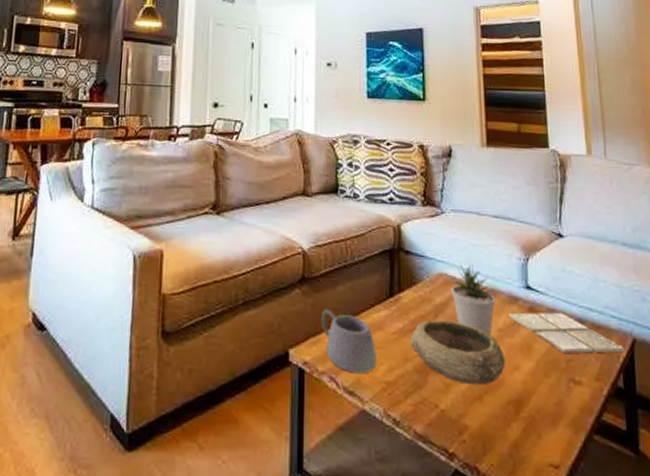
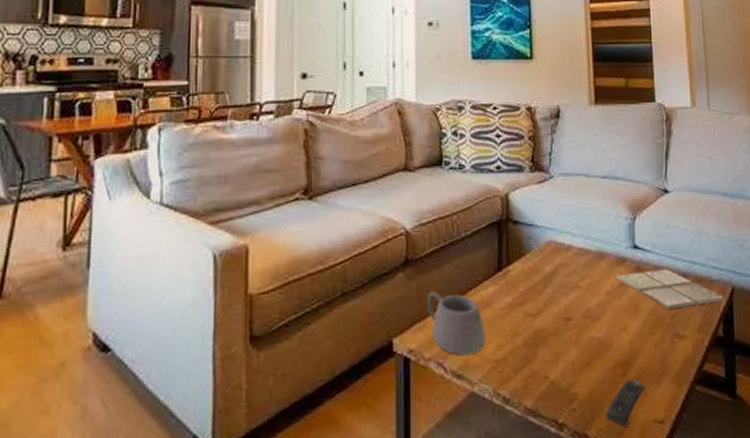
bowl: present [411,320,505,386] -> none [520,289,613,353]
potted plant: present [451,263,496,335] -> none [560,228,604,300]
remote control: none [497,419,540,466] -> present [605,379,646,427]

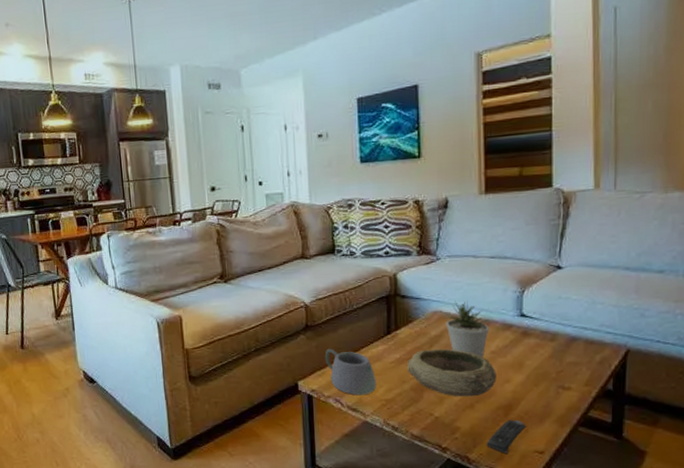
bowl: none [520,289,613,353] -> present [407,348,497,397]
potted plant: none [560,228,604,300] -> present [445,301,490,357]
drink coaster: present [616,268,725,310] -> none [502,333,617,367]

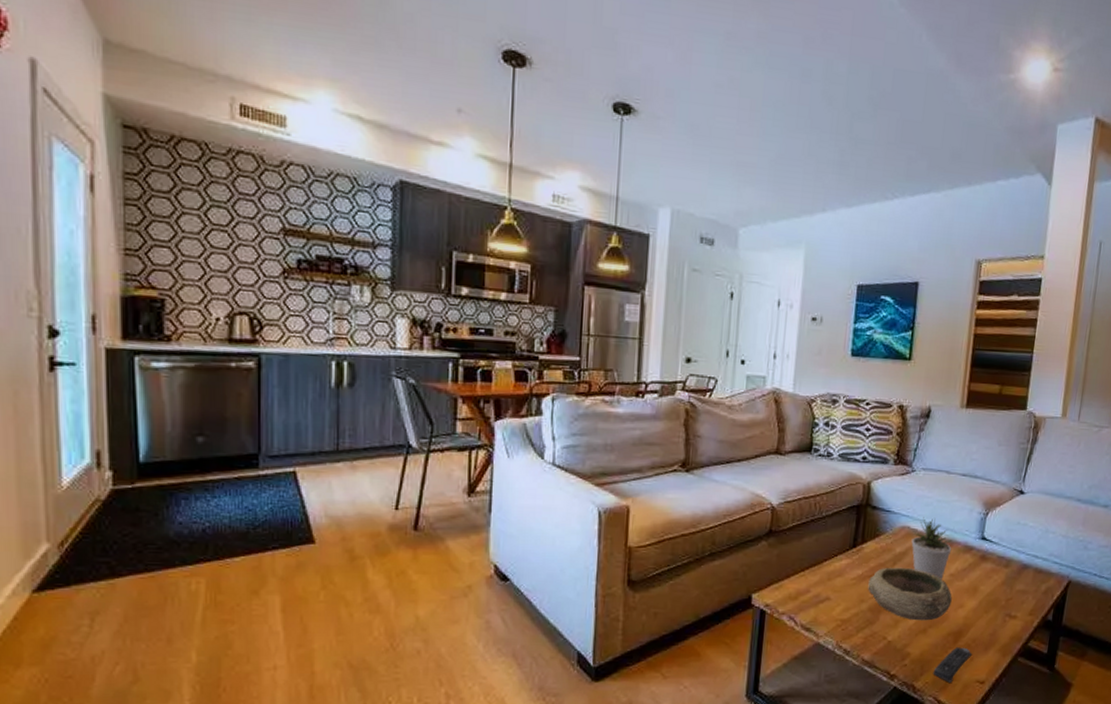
mug: present [324,348,376,396] -> none [784,558,835,614]

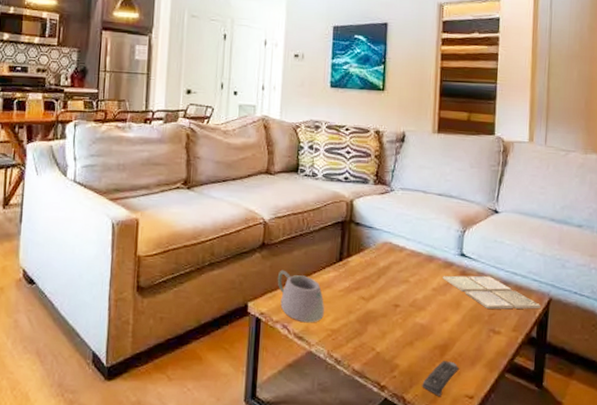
mug: none [784,558,835,614] -> present [277,269,324,323]
bowl: present [868,567,952,621] -> none [355,280,436,334]
potted plant: present [911,517,952,579] -> none [394,233,433,293]
drink coaster: none [961,559,1060,594] -> present [443,275,541,310]

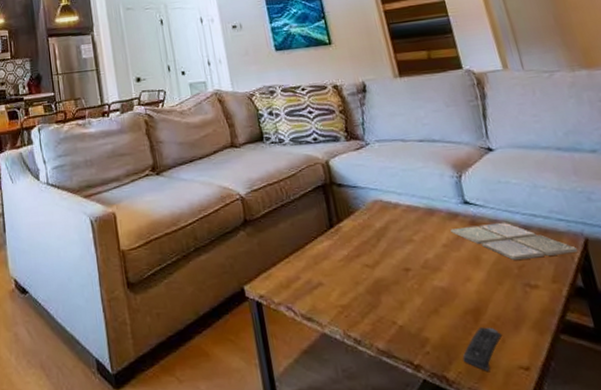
mug: present [277,269,324,323] -> none [268,245,329,302]

